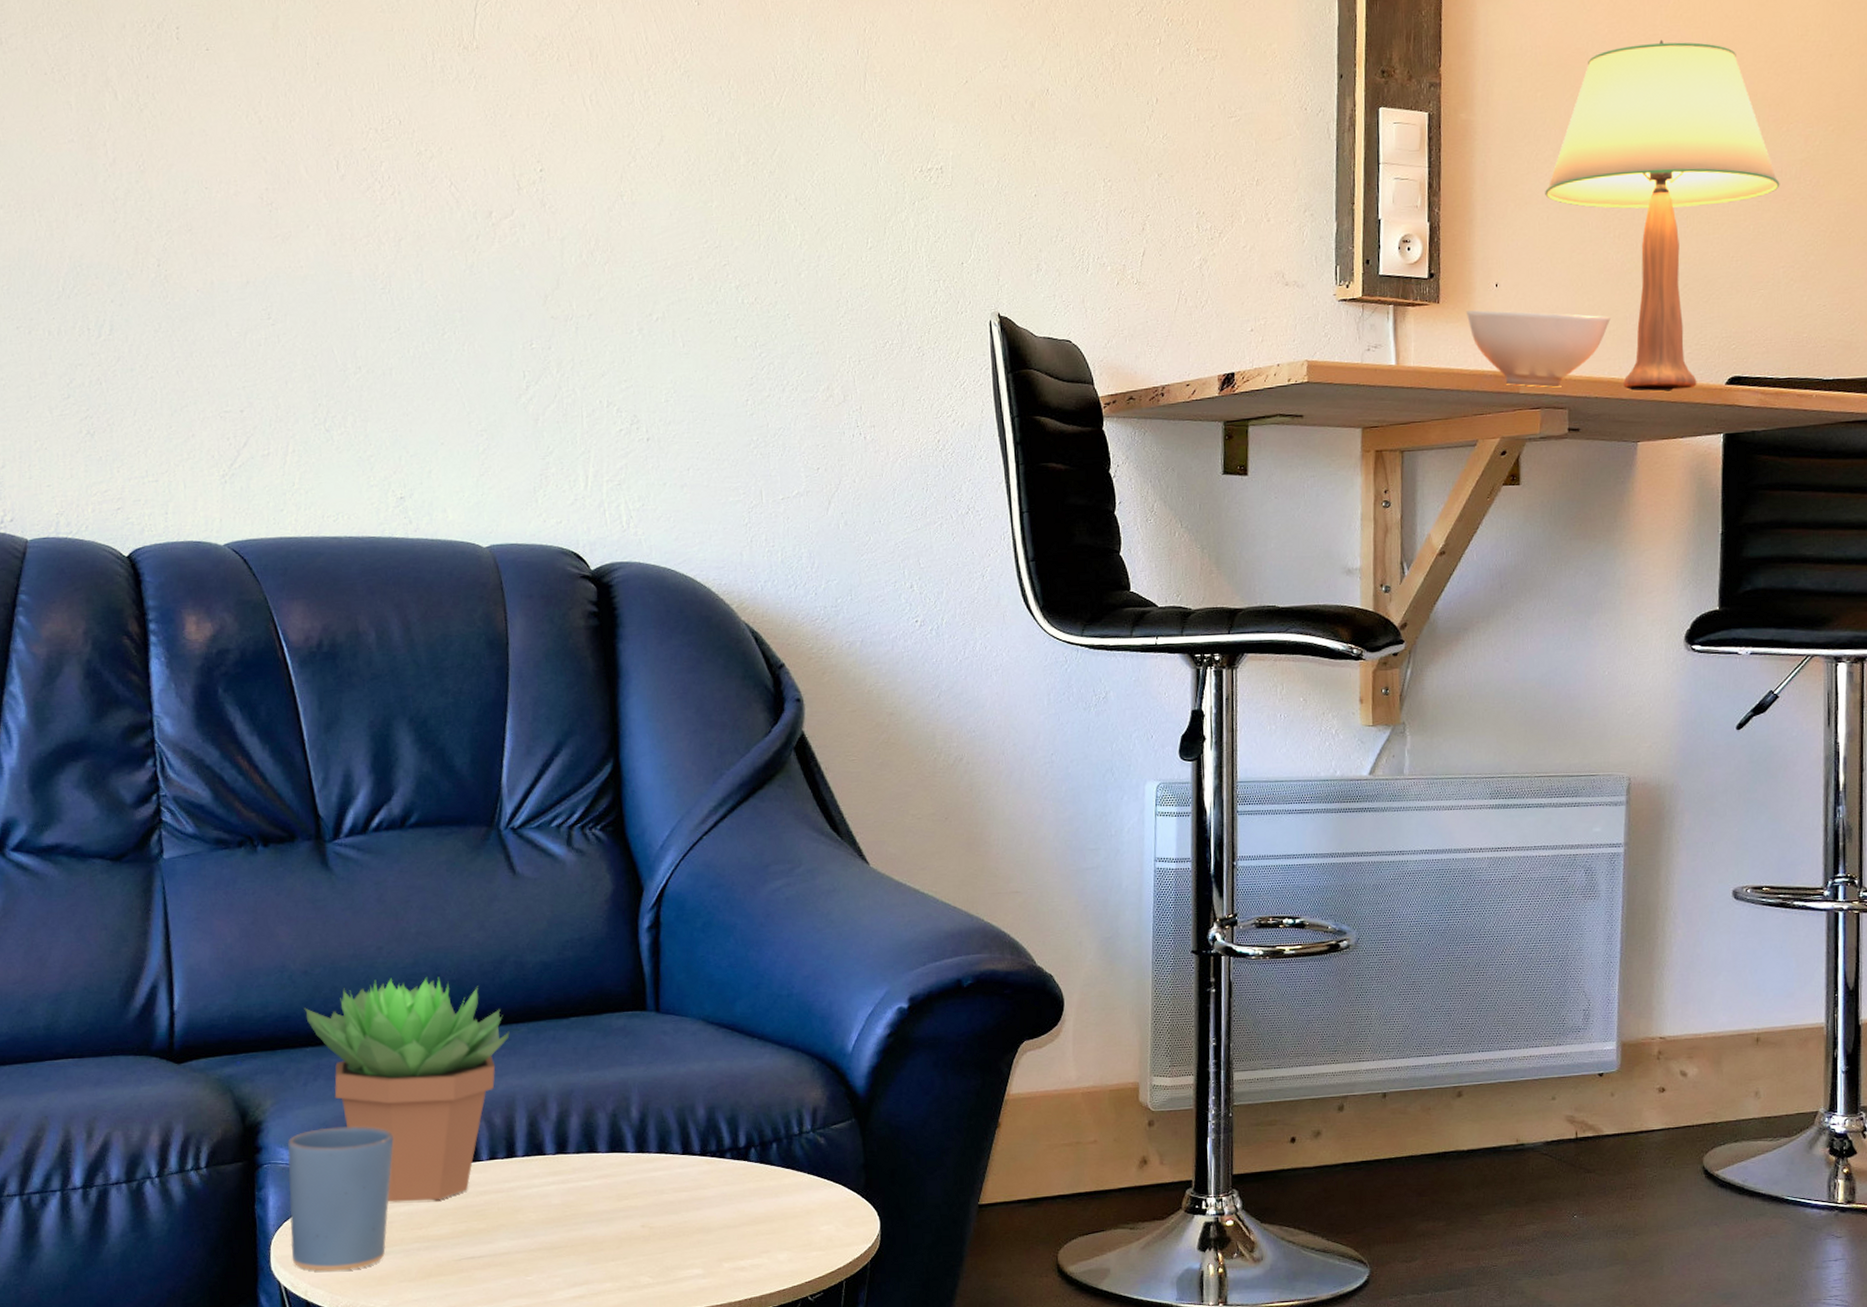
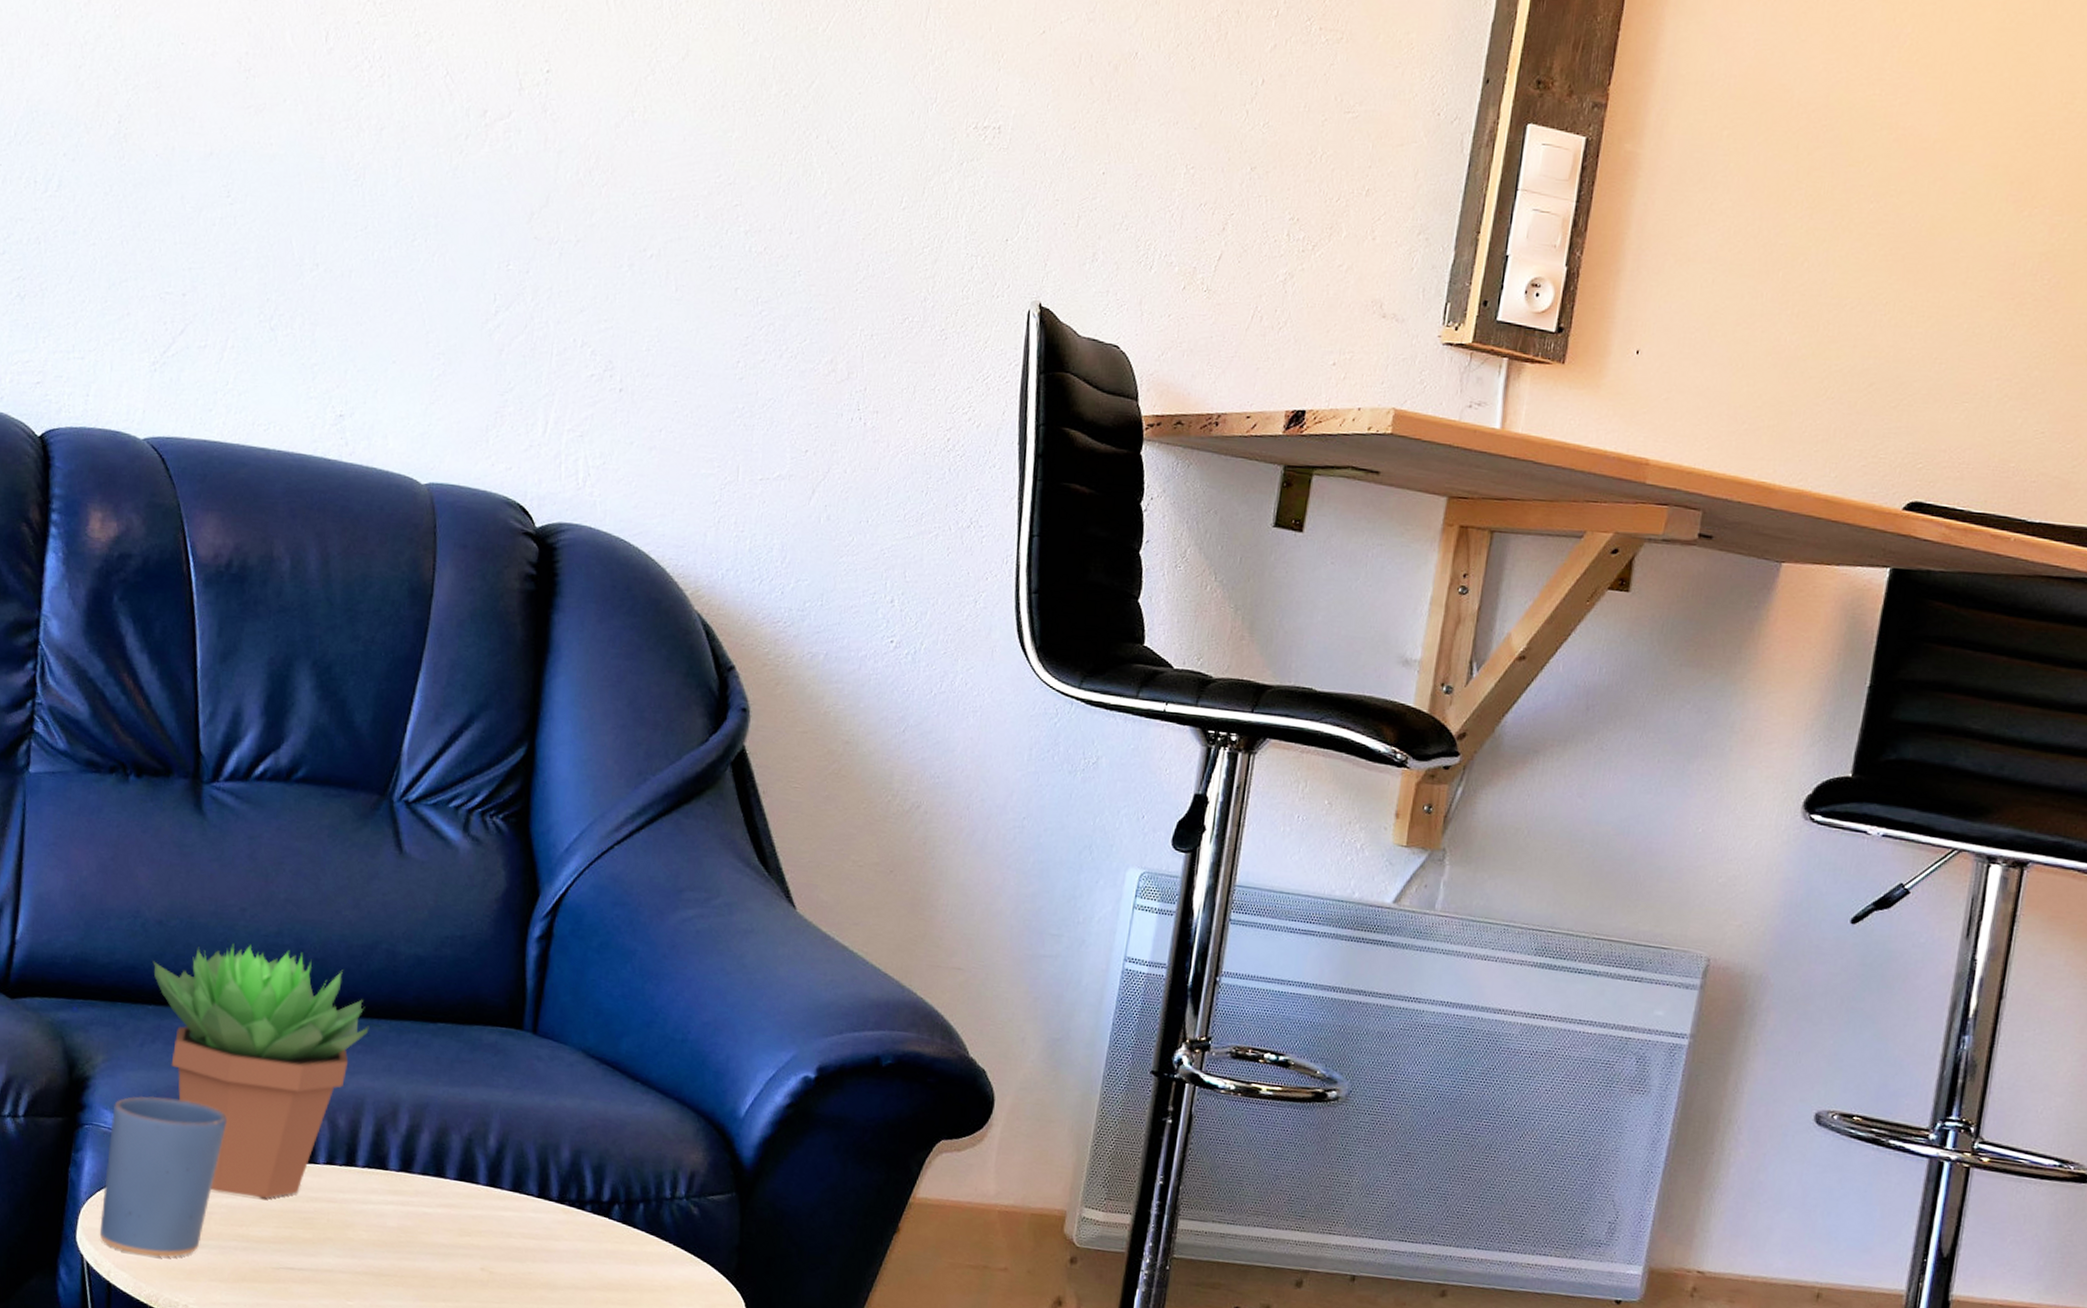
bowl: present [1465,310,1611,387] -> none [1595,377,1772,483]
table lamp: present [1545,39,1780,392] -> none [1714,86,2010,509]

